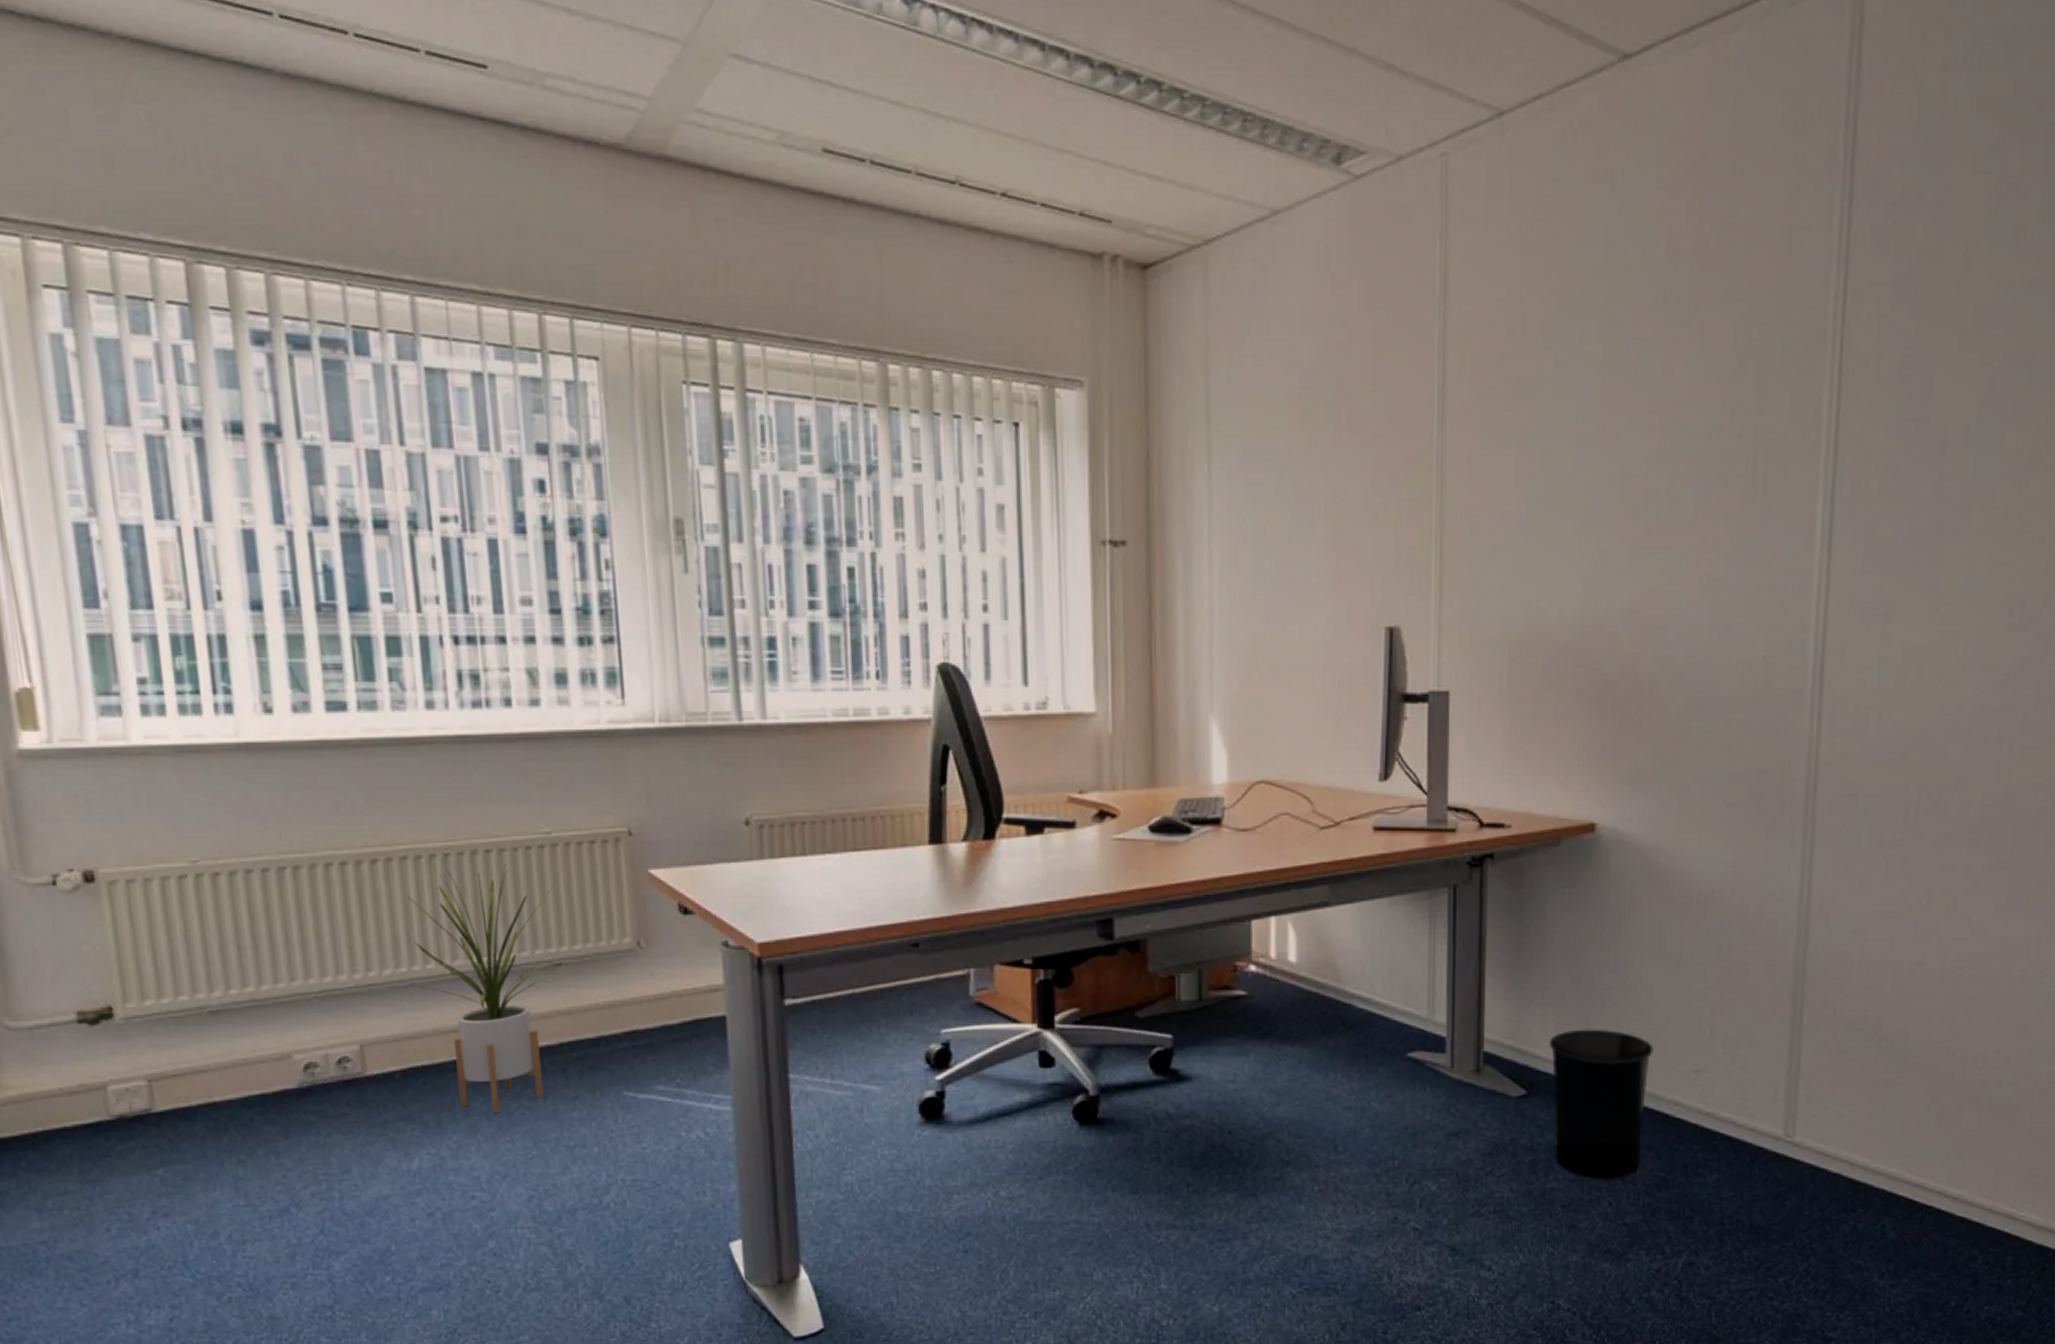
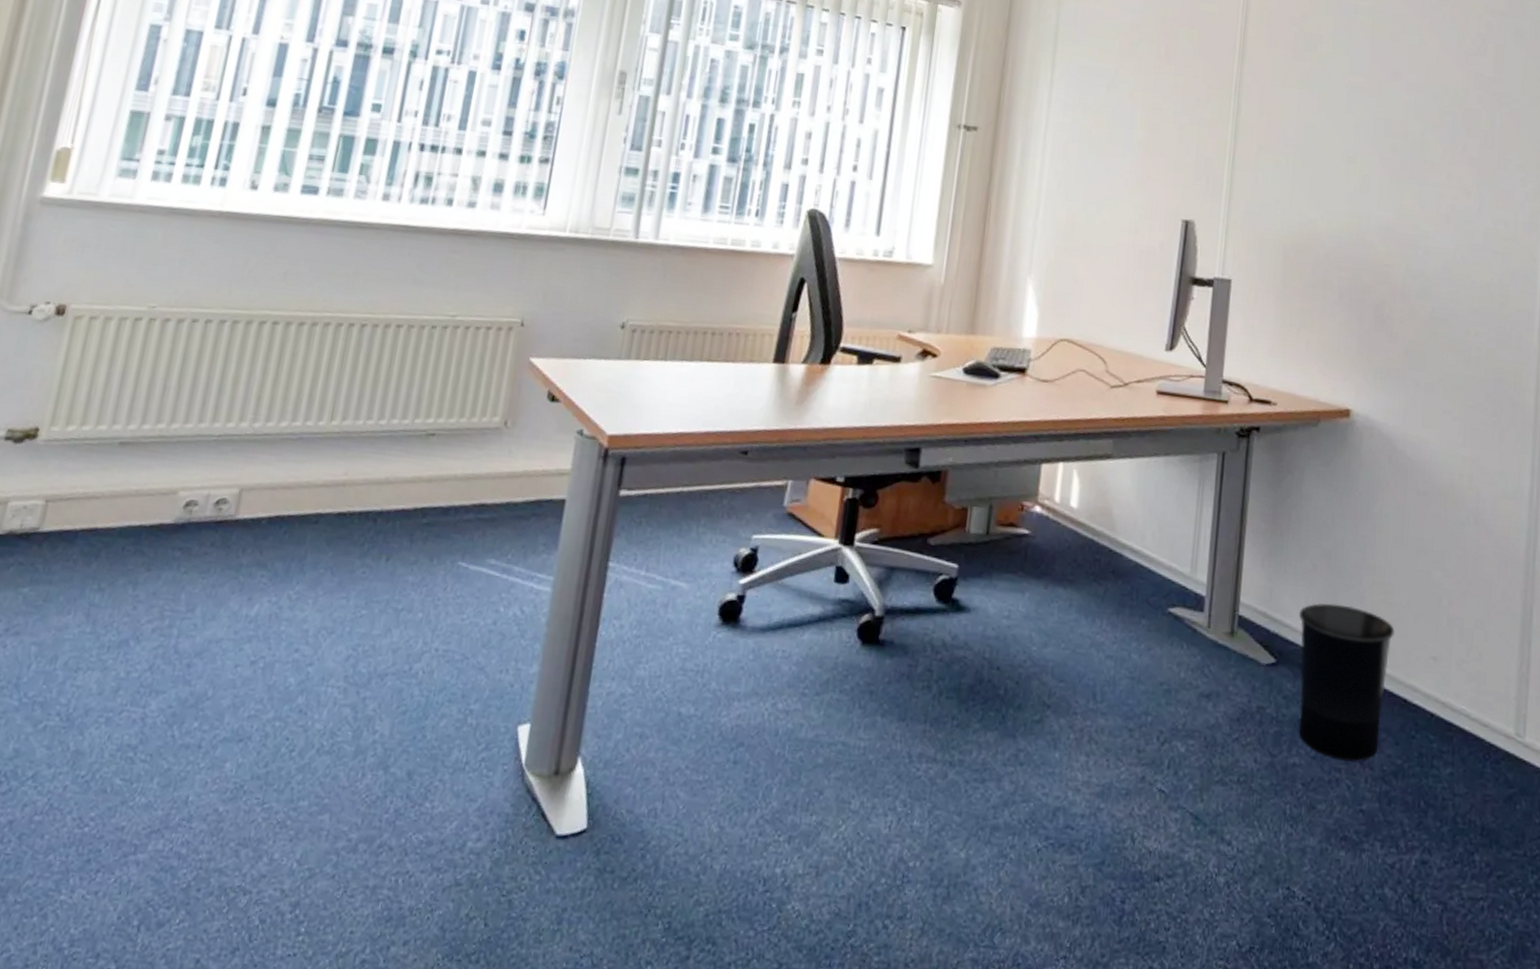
house plant: present [406,863,556,1113] -> none [309,338,449,569]

